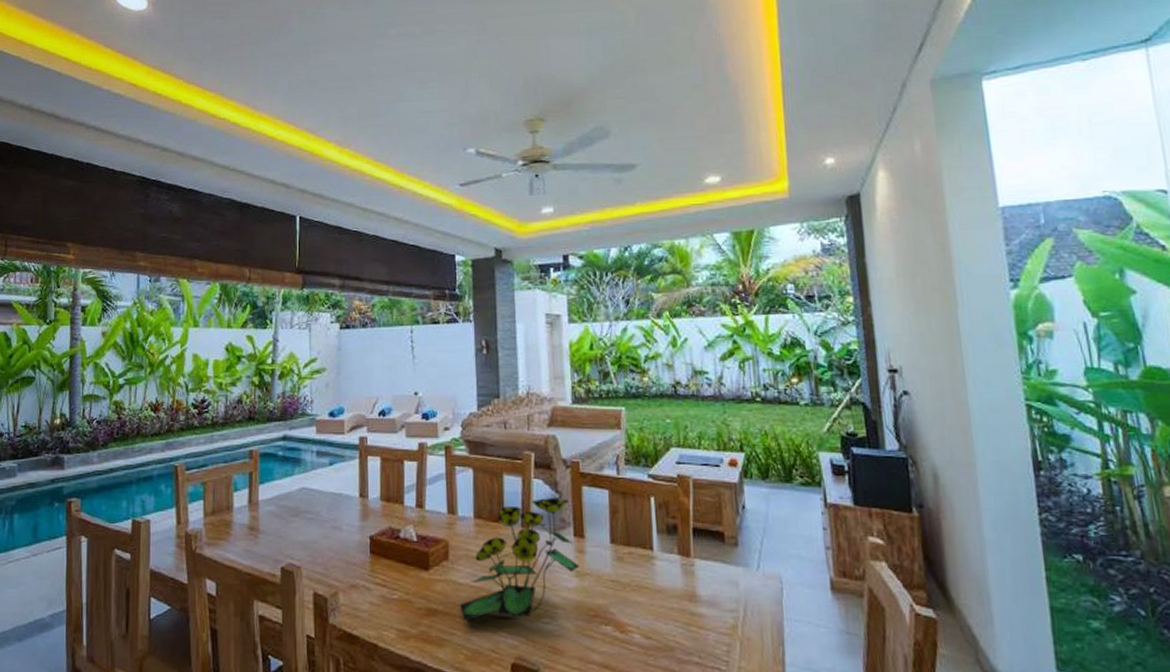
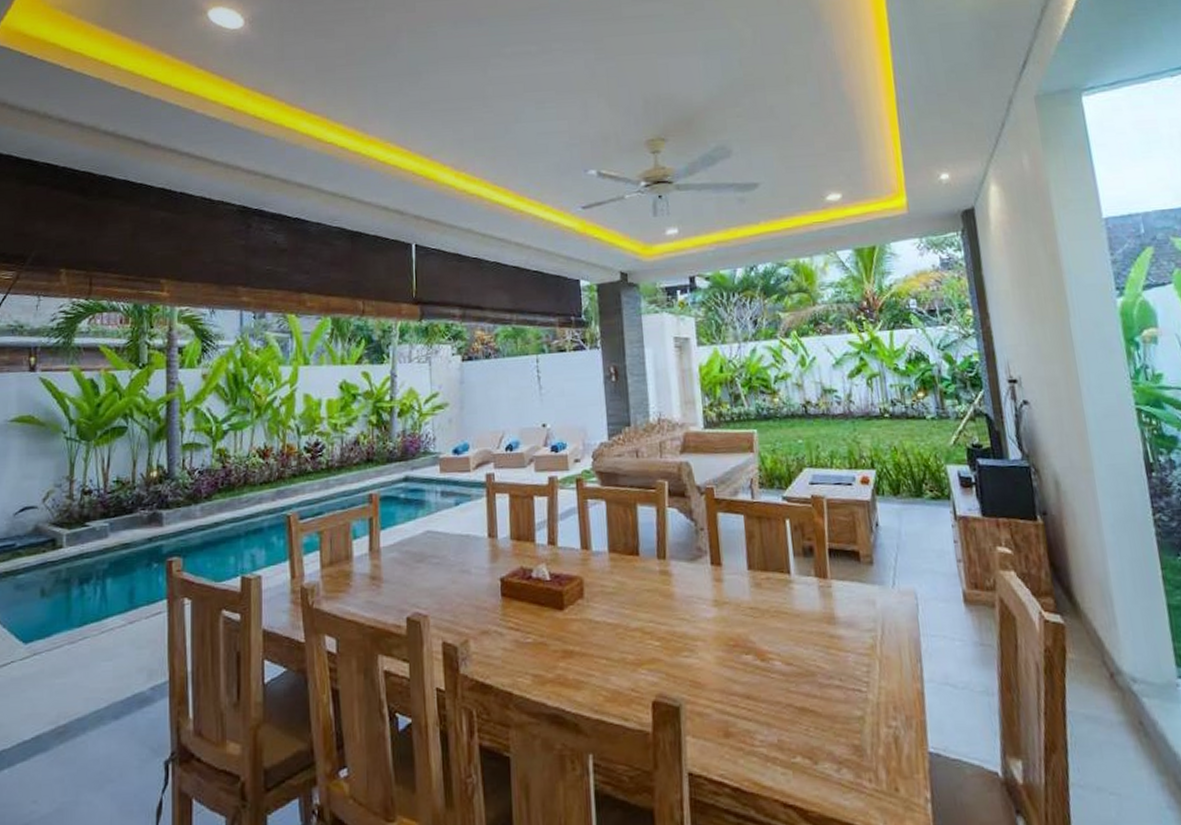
flower arrangement: present [460,497,580,622] -> none [597,525,718,661]

